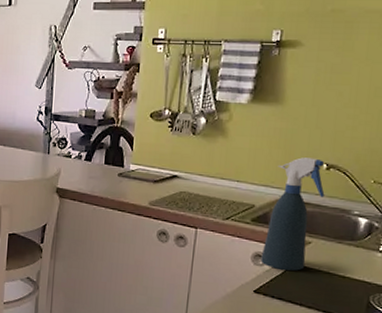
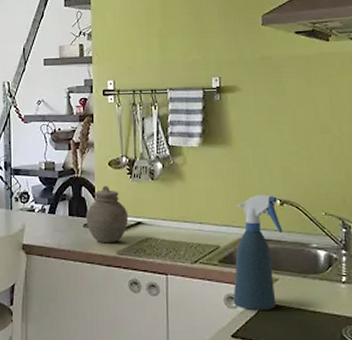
jar: none [121,137,165,194] -> present [85,186,129,244]

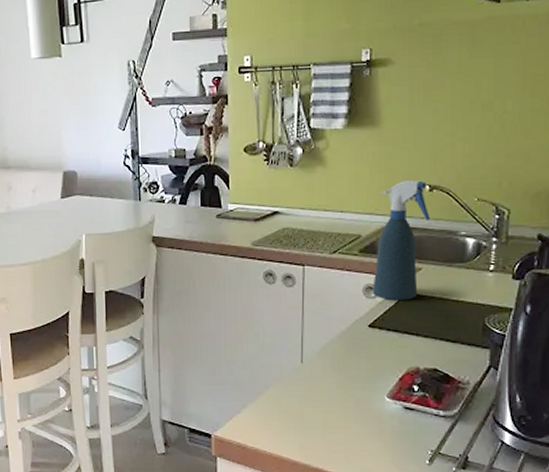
jar: present [85,186,129,244] -> none [218,173,265,235]

